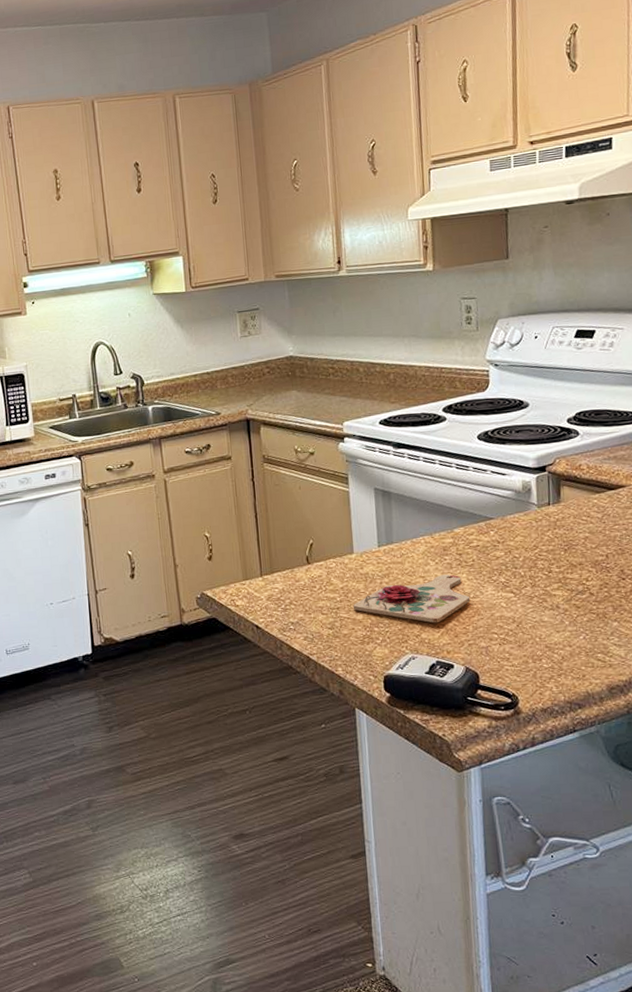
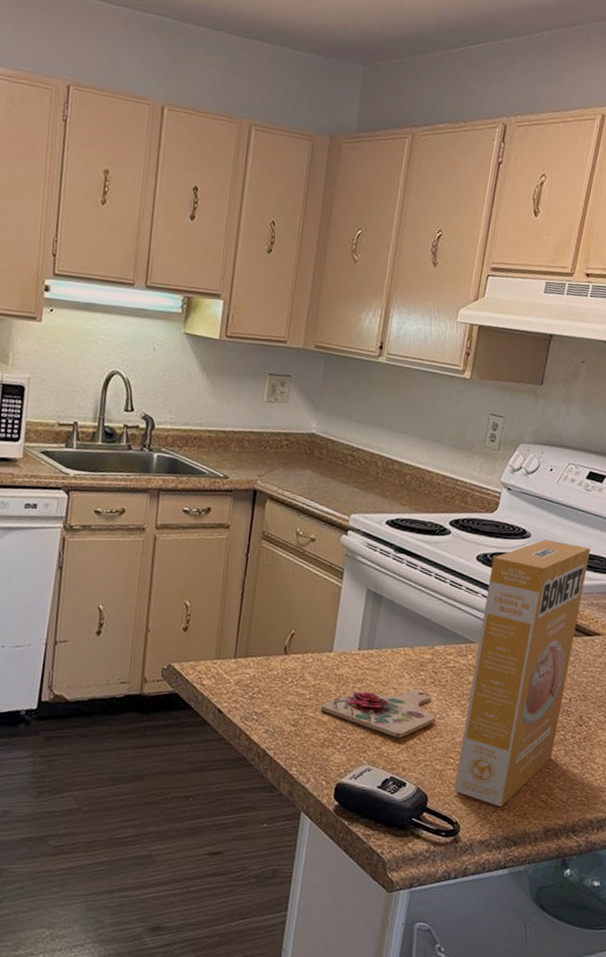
box: none [494,404,600,673] -> present [454,539,591,807]

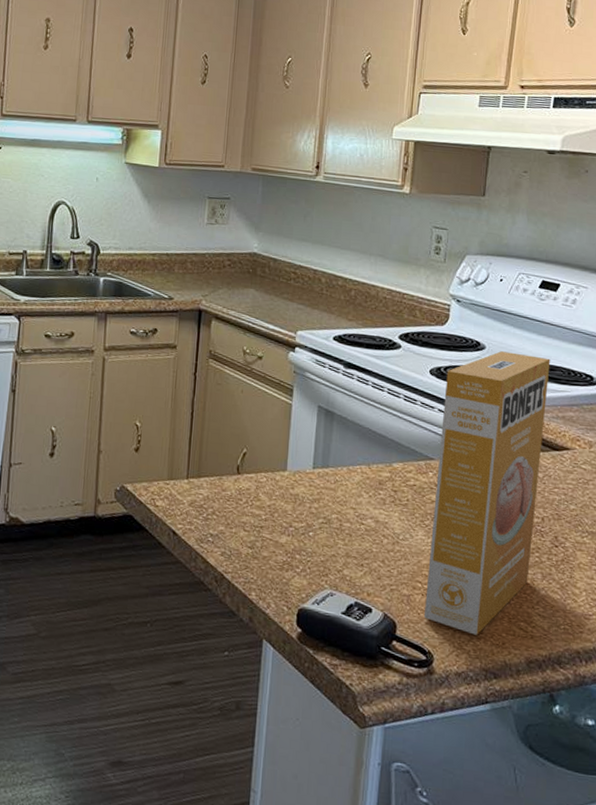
cutting board: present [320,690,436,738] -> none [277,509,399,561]

